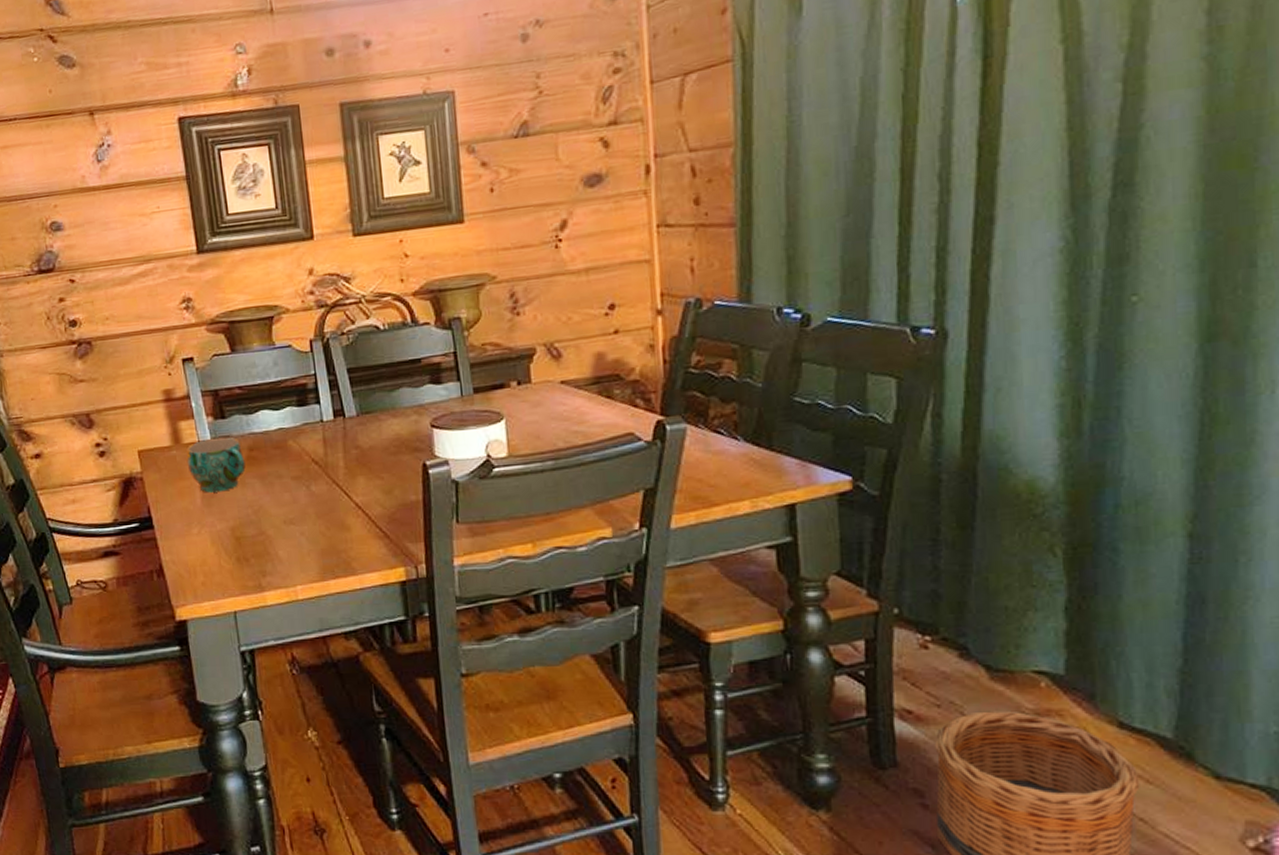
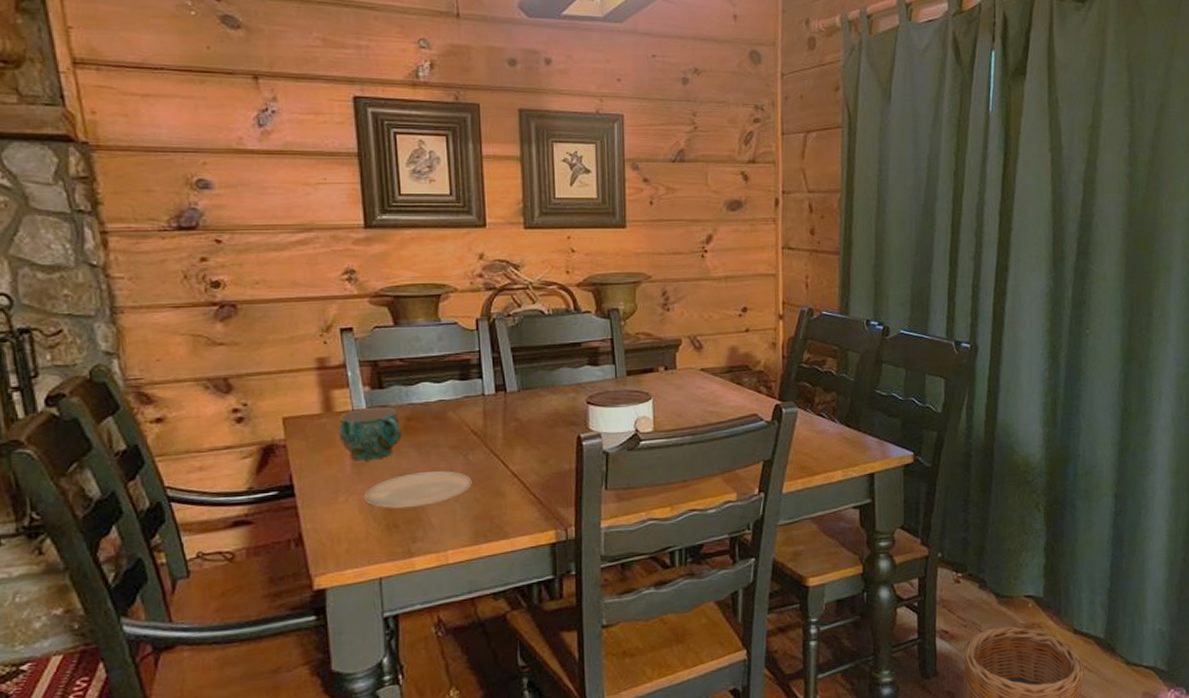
plate: none [214,503,316,543] -> present [364,471,472,510]

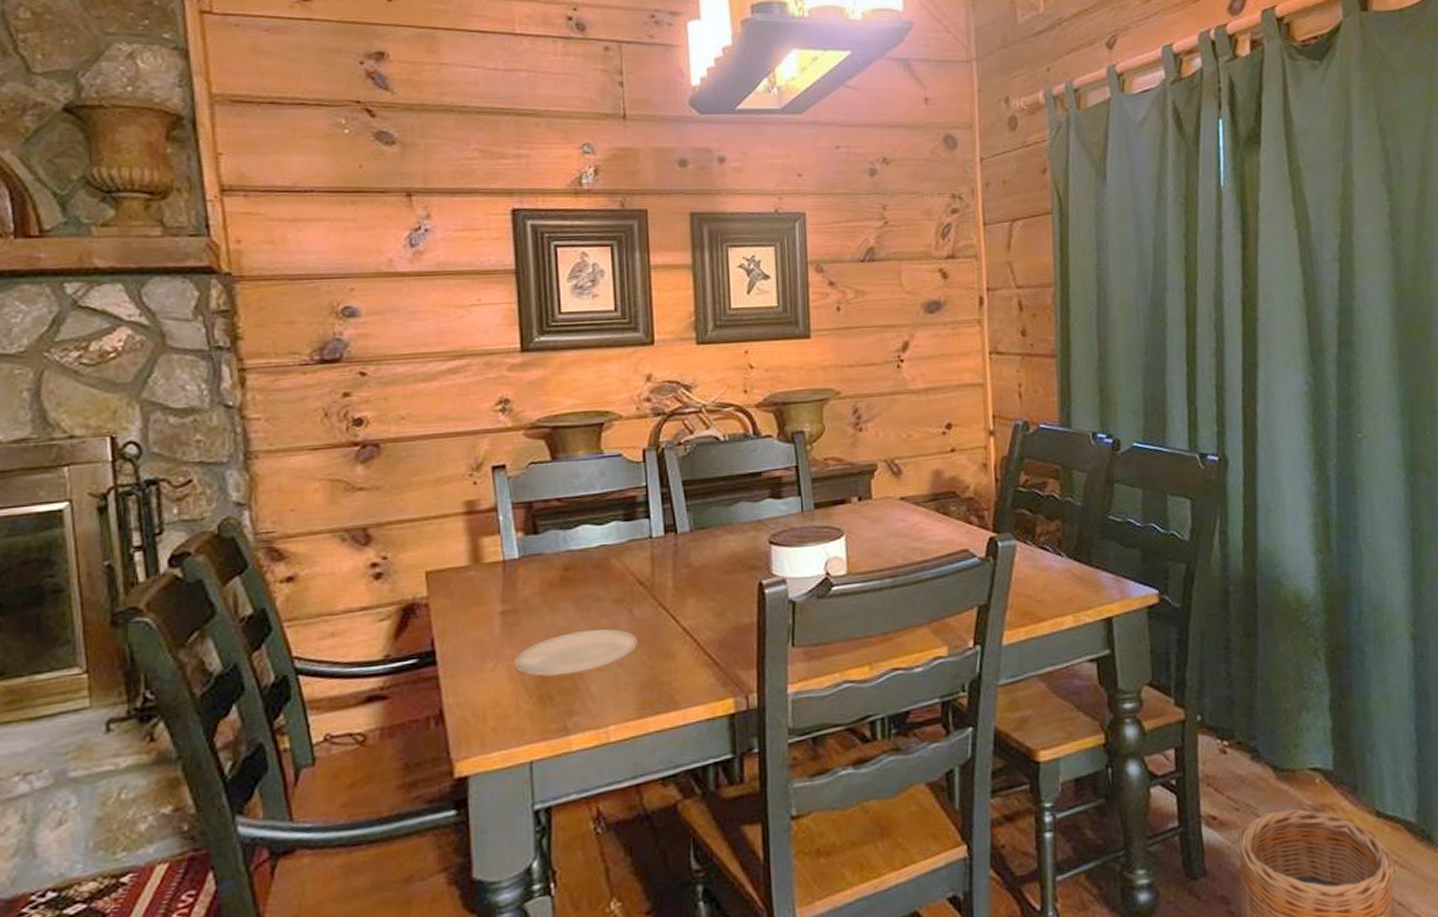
cup: present [337,407,402,461] -> none [486,555,558,620]

